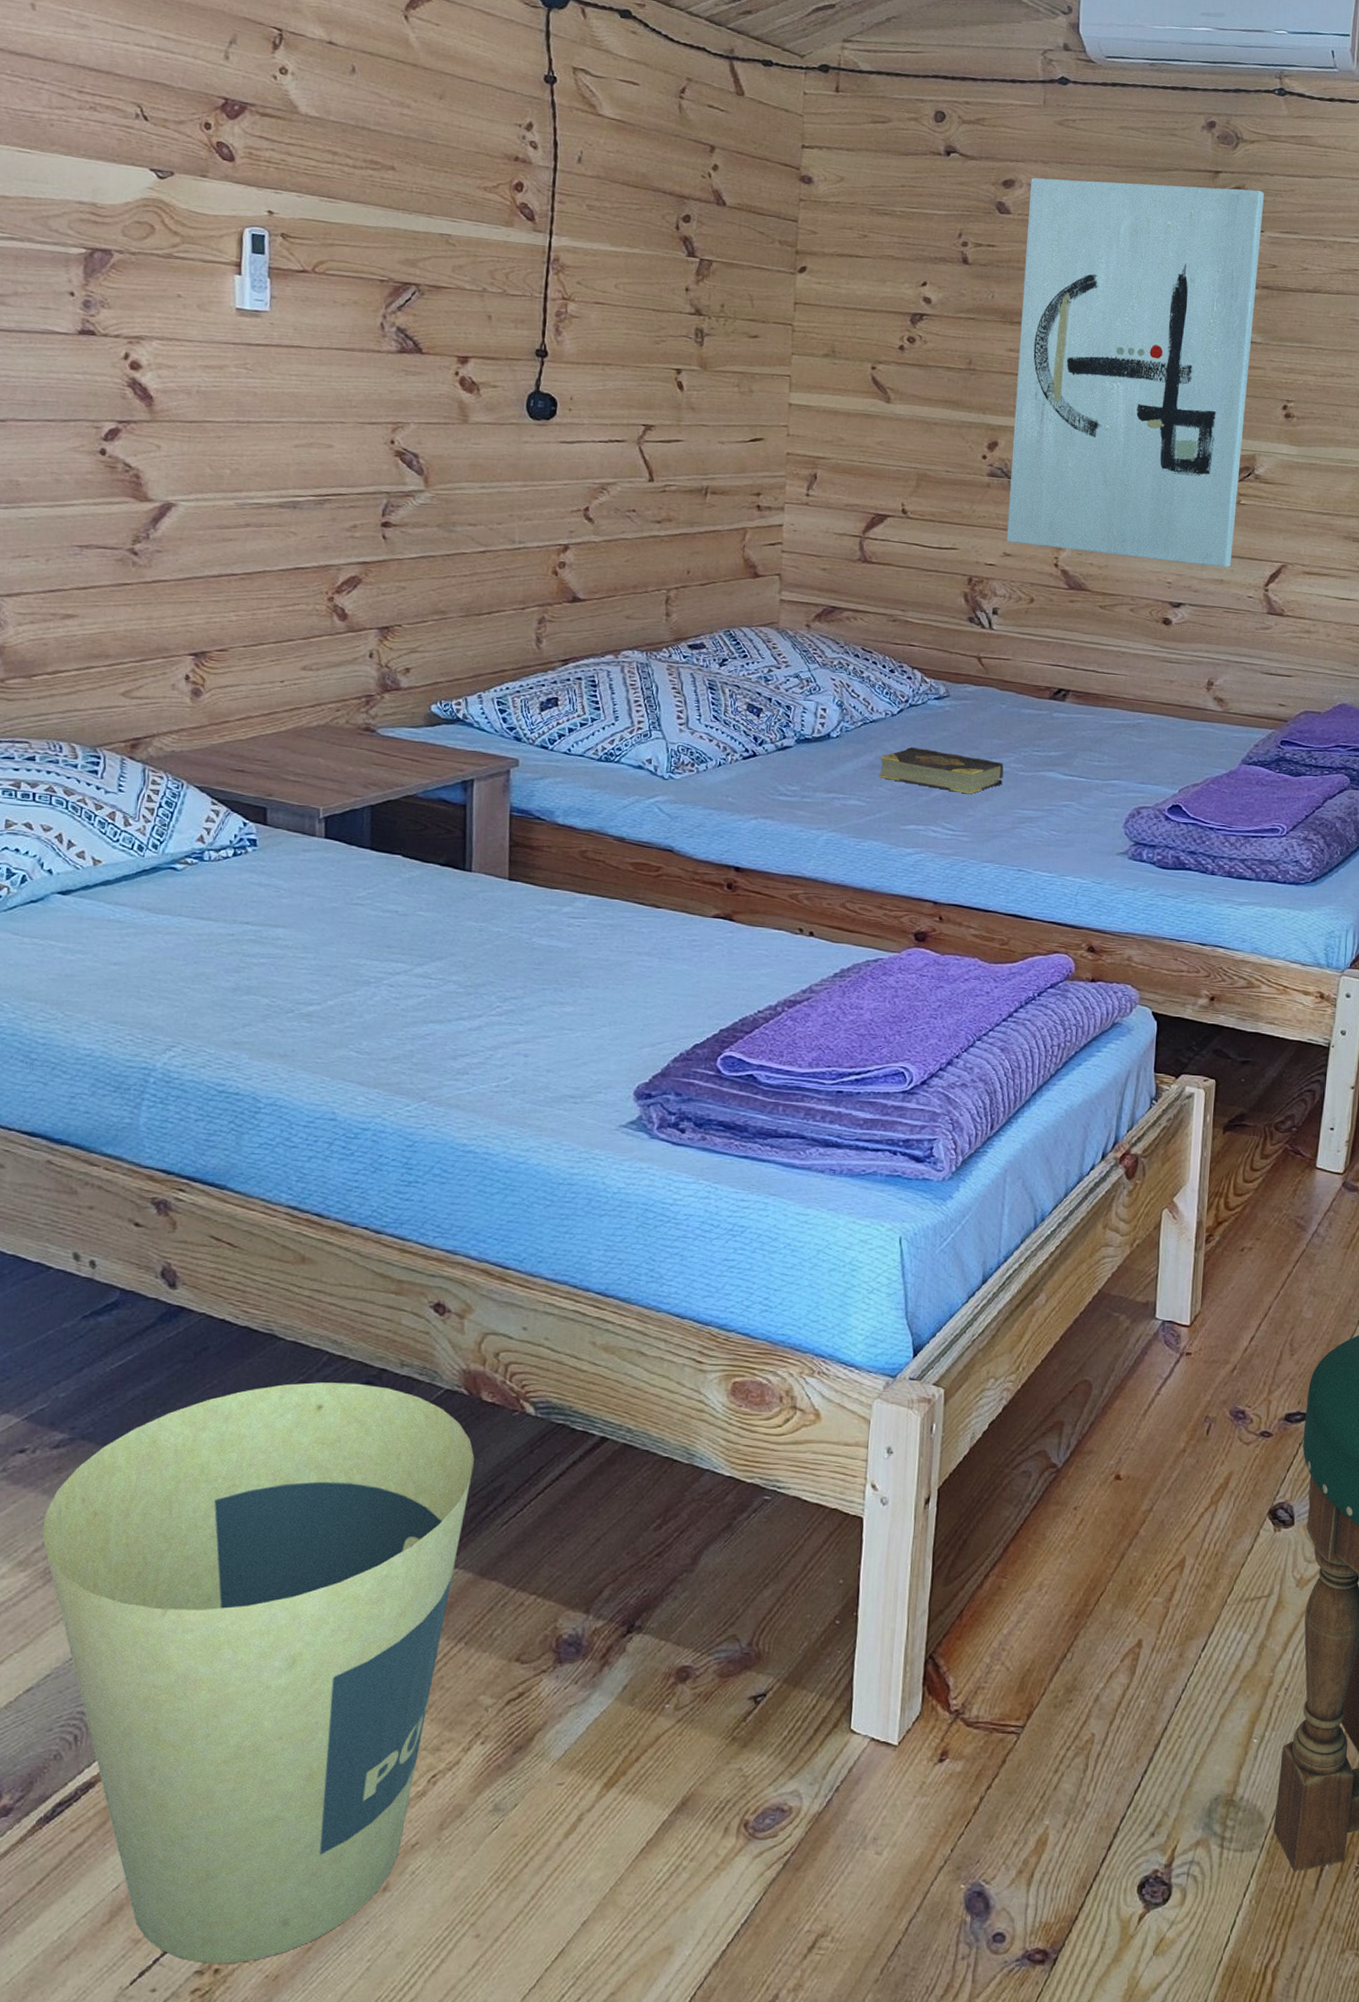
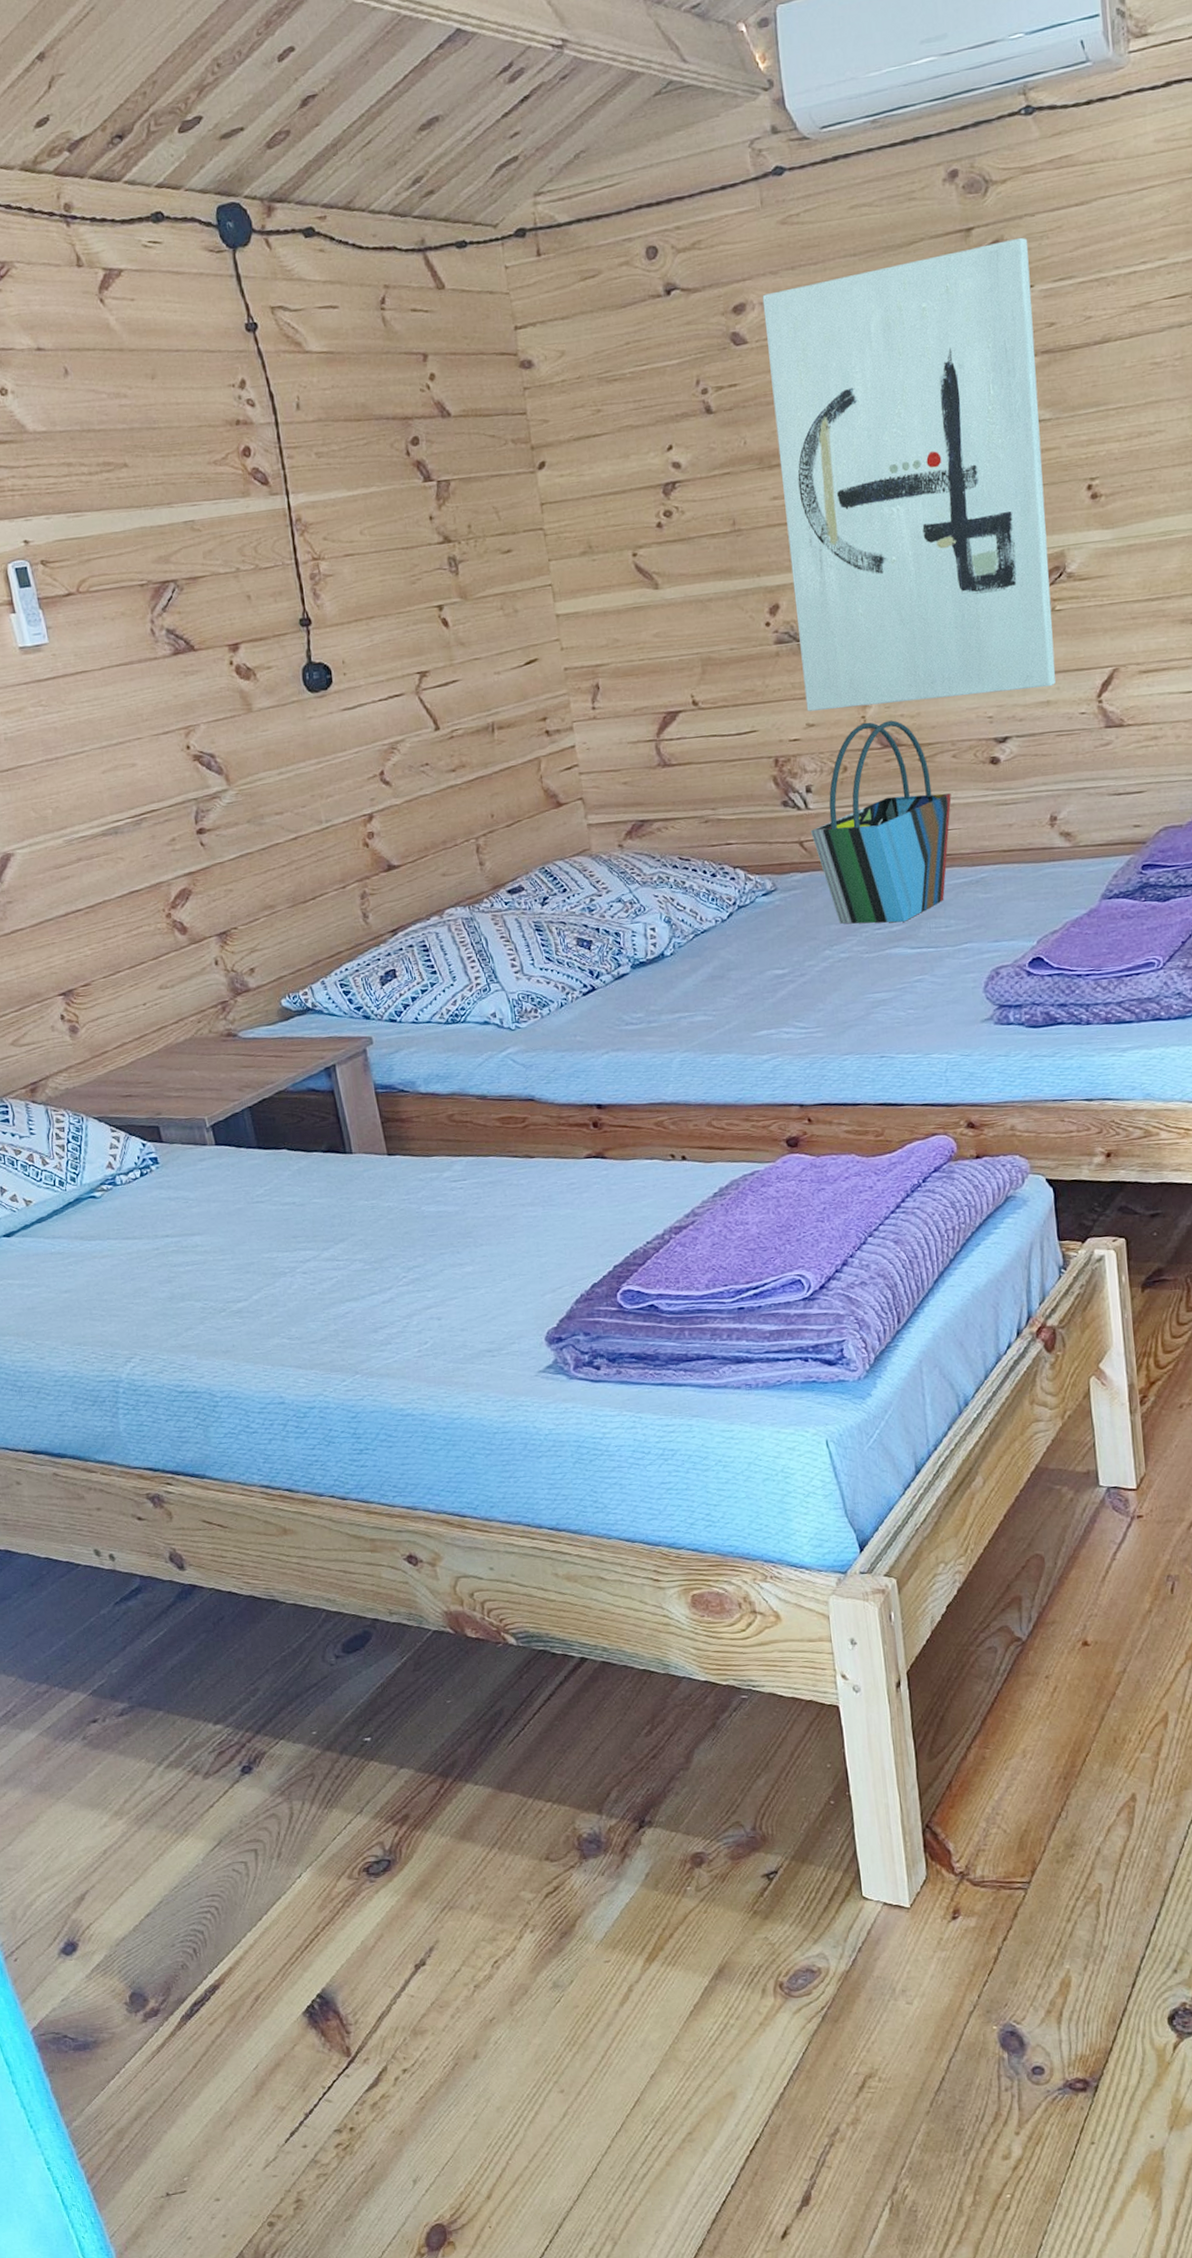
trash can: present [41,1382,474,1964] -> none [125,1633,481,2124]
book: present [878,746,1004,795] -> none [718,948,848,989]
tote bag: none [990,563,1123,749] -> present [811,720,952,924]

